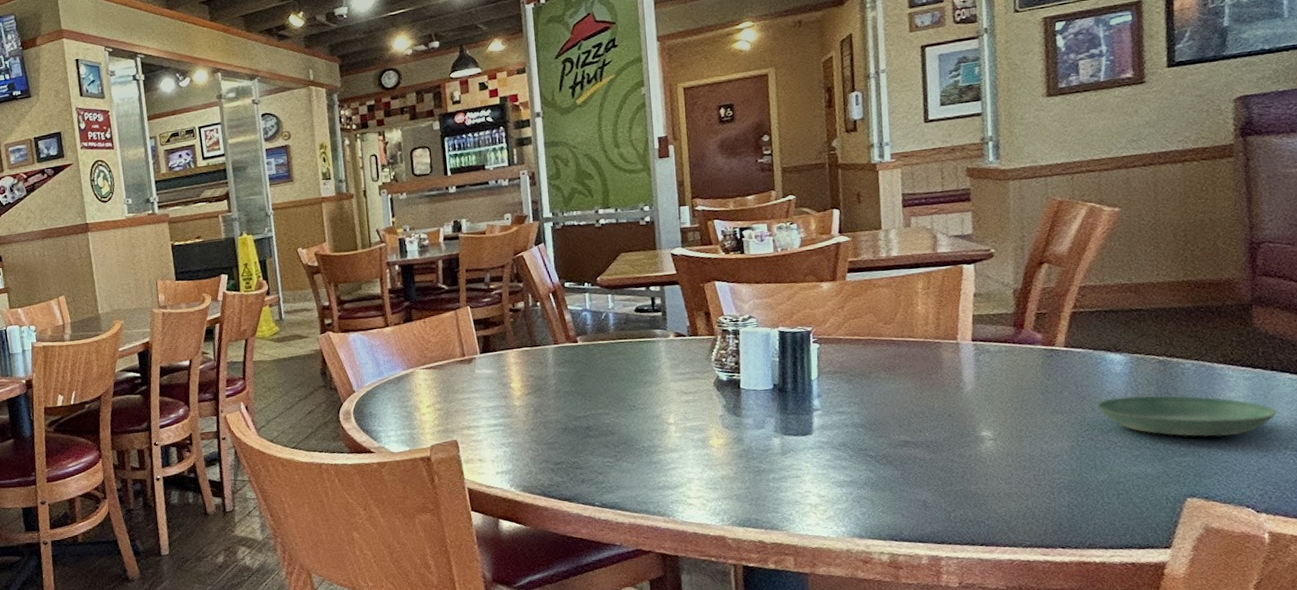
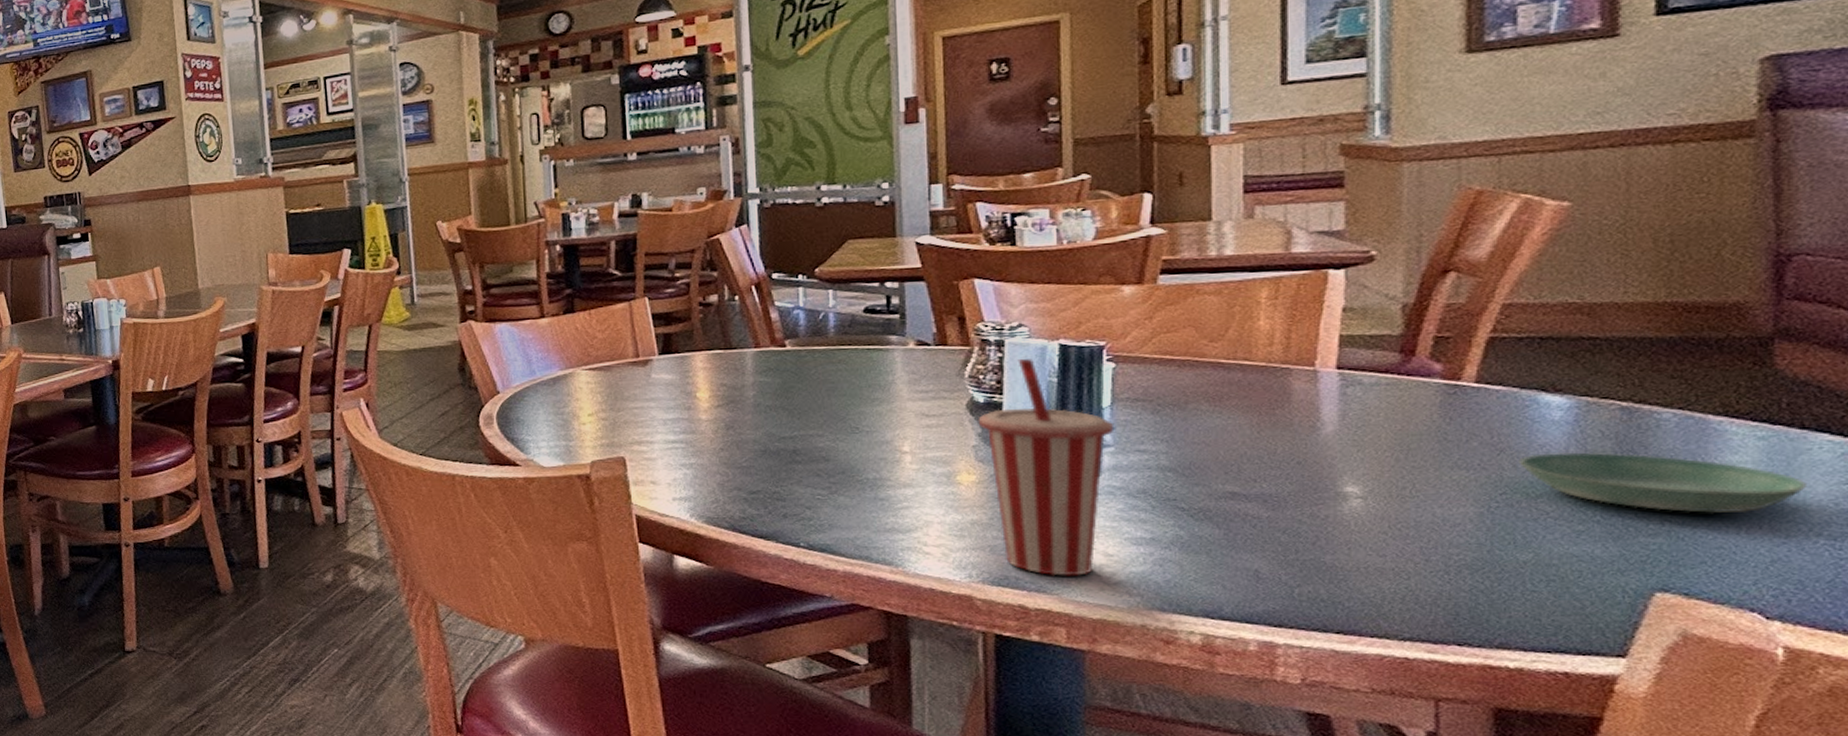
cup with straw: none [723,344,821,516] -> present [978,359,1115,576]

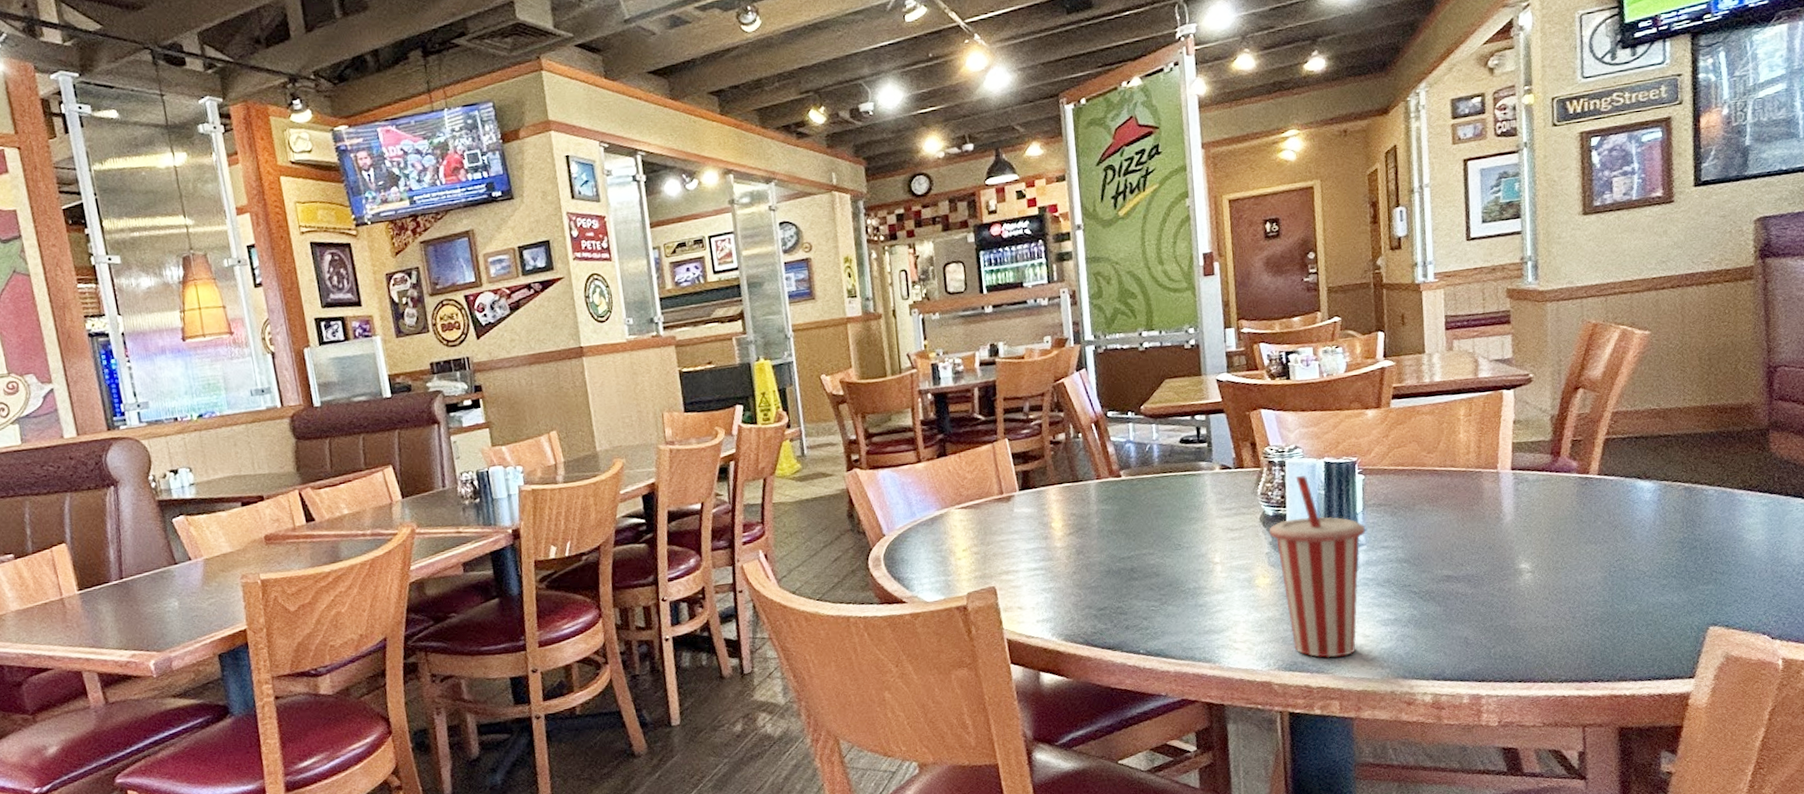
saucer: present [1518,452,1806,514] -> none [1626,522,1790,565]

